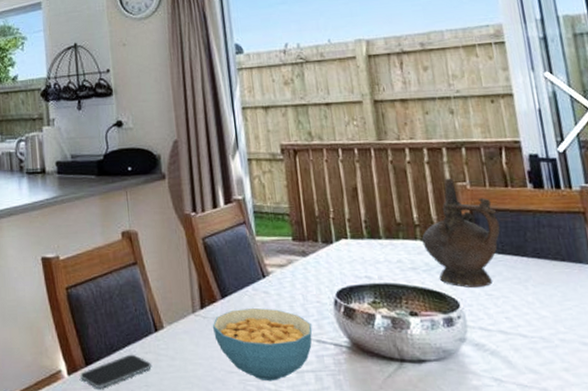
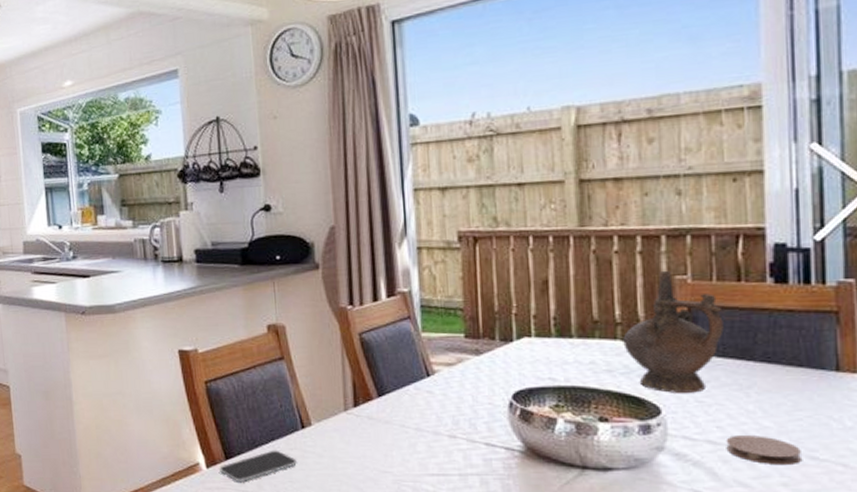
cereal bowl: present [212,307,313,382] -> none [366,407,481,483]
coaster: none [514,324,576,352] -> present [726,436,801,466]

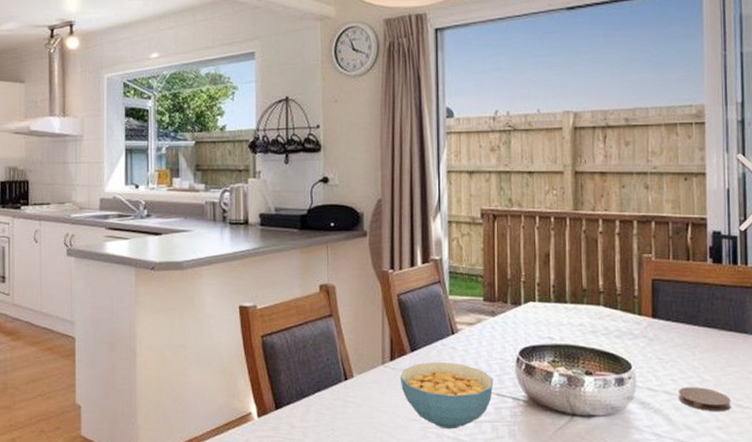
smartphone: present [219,450,297,483] -> none [270,400,339,431]
cereal bowl: none [366,407,481,483] -> present [399,361,494,430]
ceremonial vessel: present [623,270,724,393] -> none [604,249,677,351]

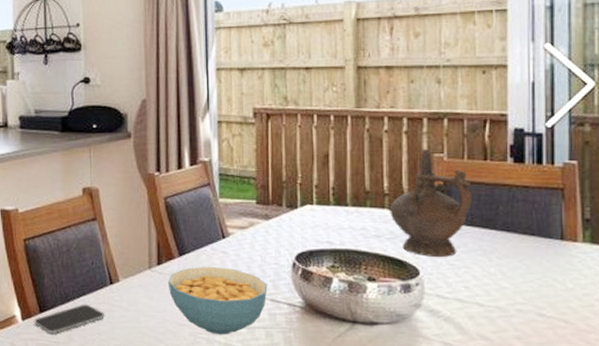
smartphone: none [270,400,339,431] -> present [34,304,105,334]
ceremonial vessel: none [604,249,677,351] -> present [390,148,472,257]
coaster: present [678,387,731,412] -> none [471,295,532,321]

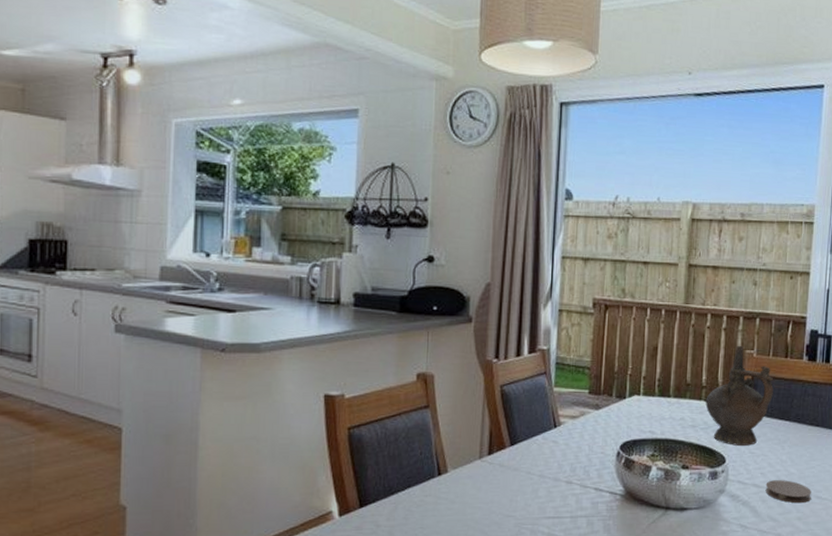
smartphone: present [34,304,105,334] -> none [352,497,430,530]
cereal bowl: present [167,266,268,335] -> none [497,455,593,525]
coaster: none [471,295,532,321] -> present [765,480,811,504]

